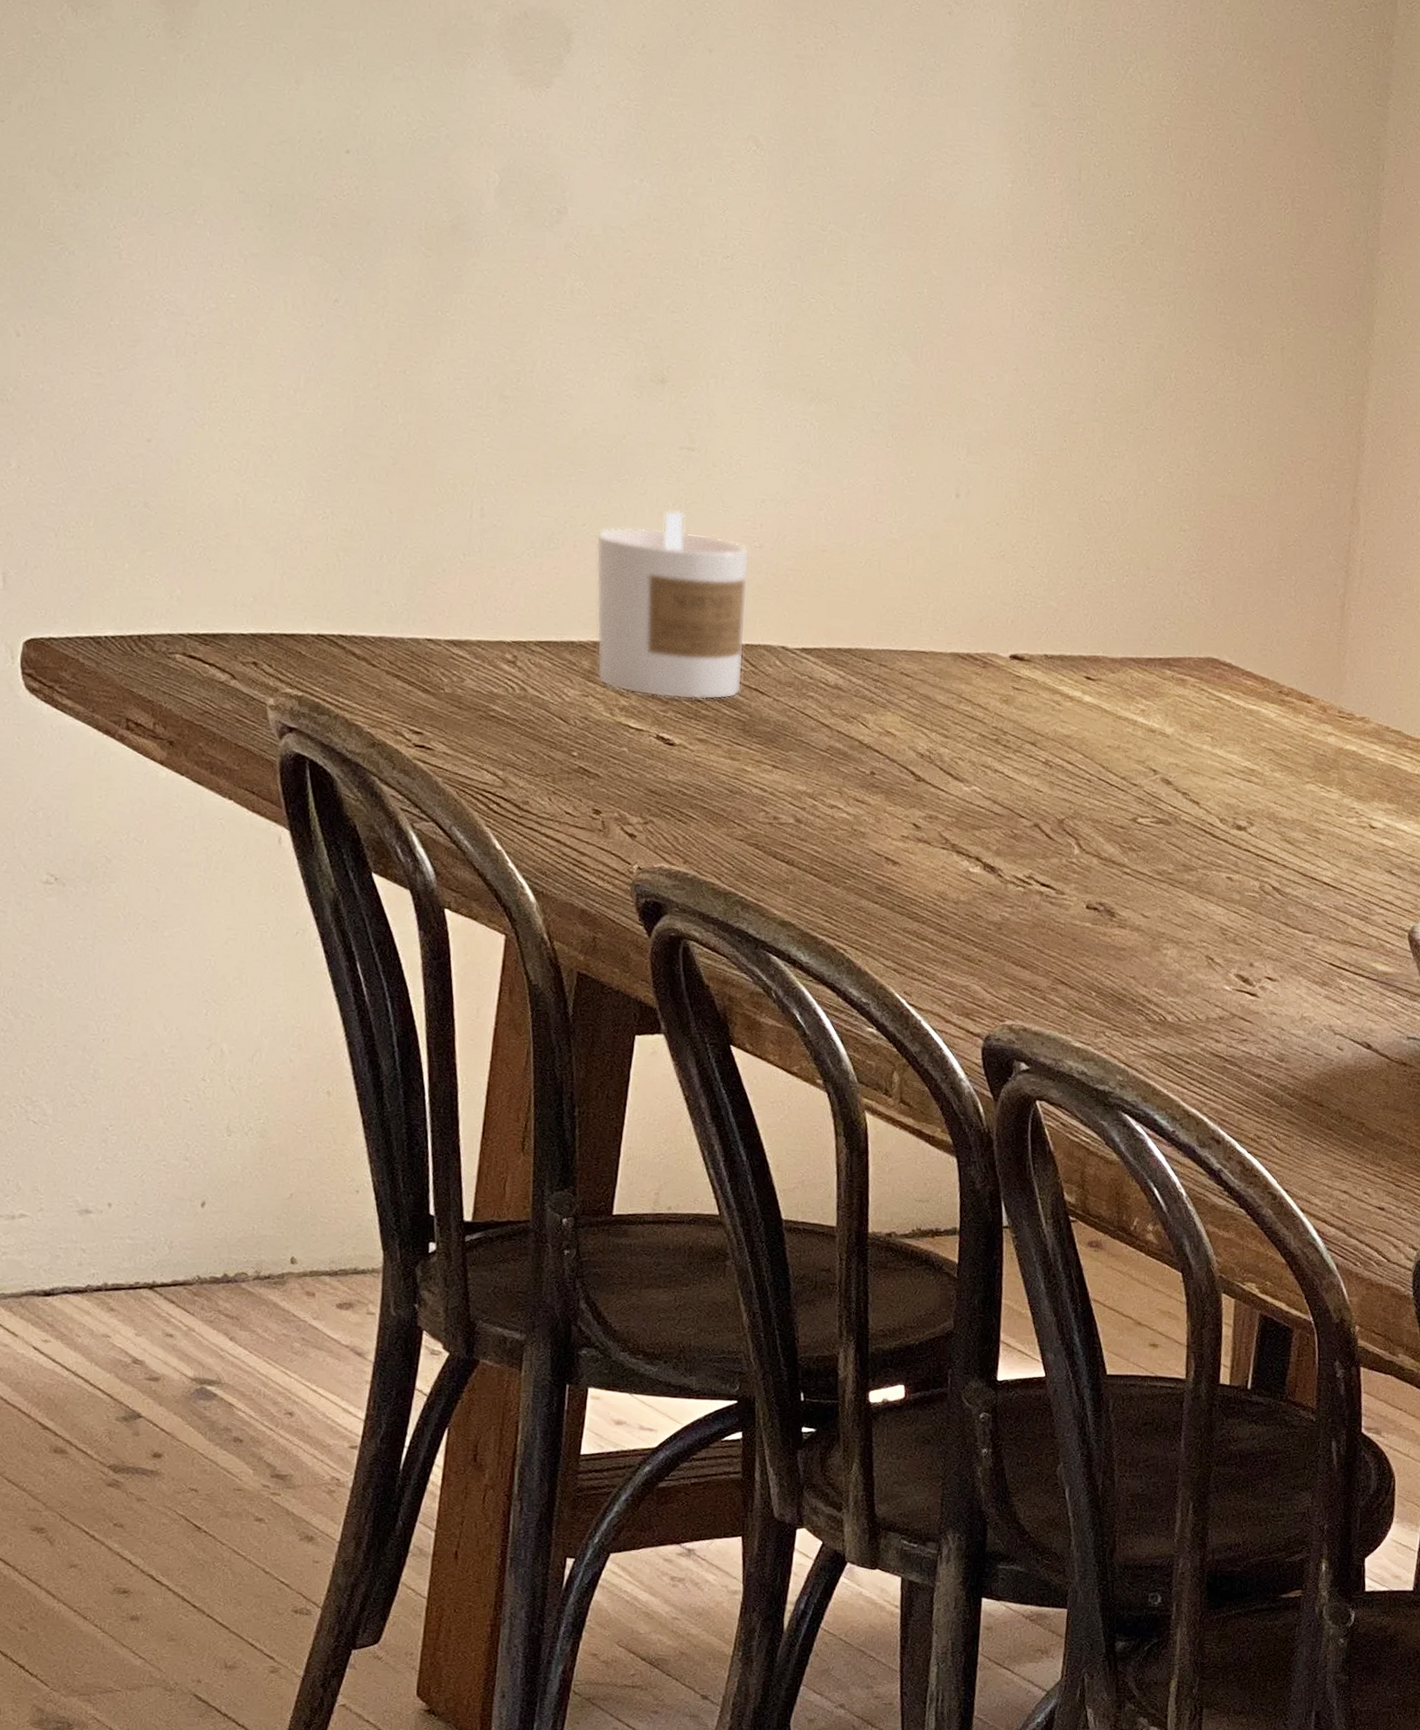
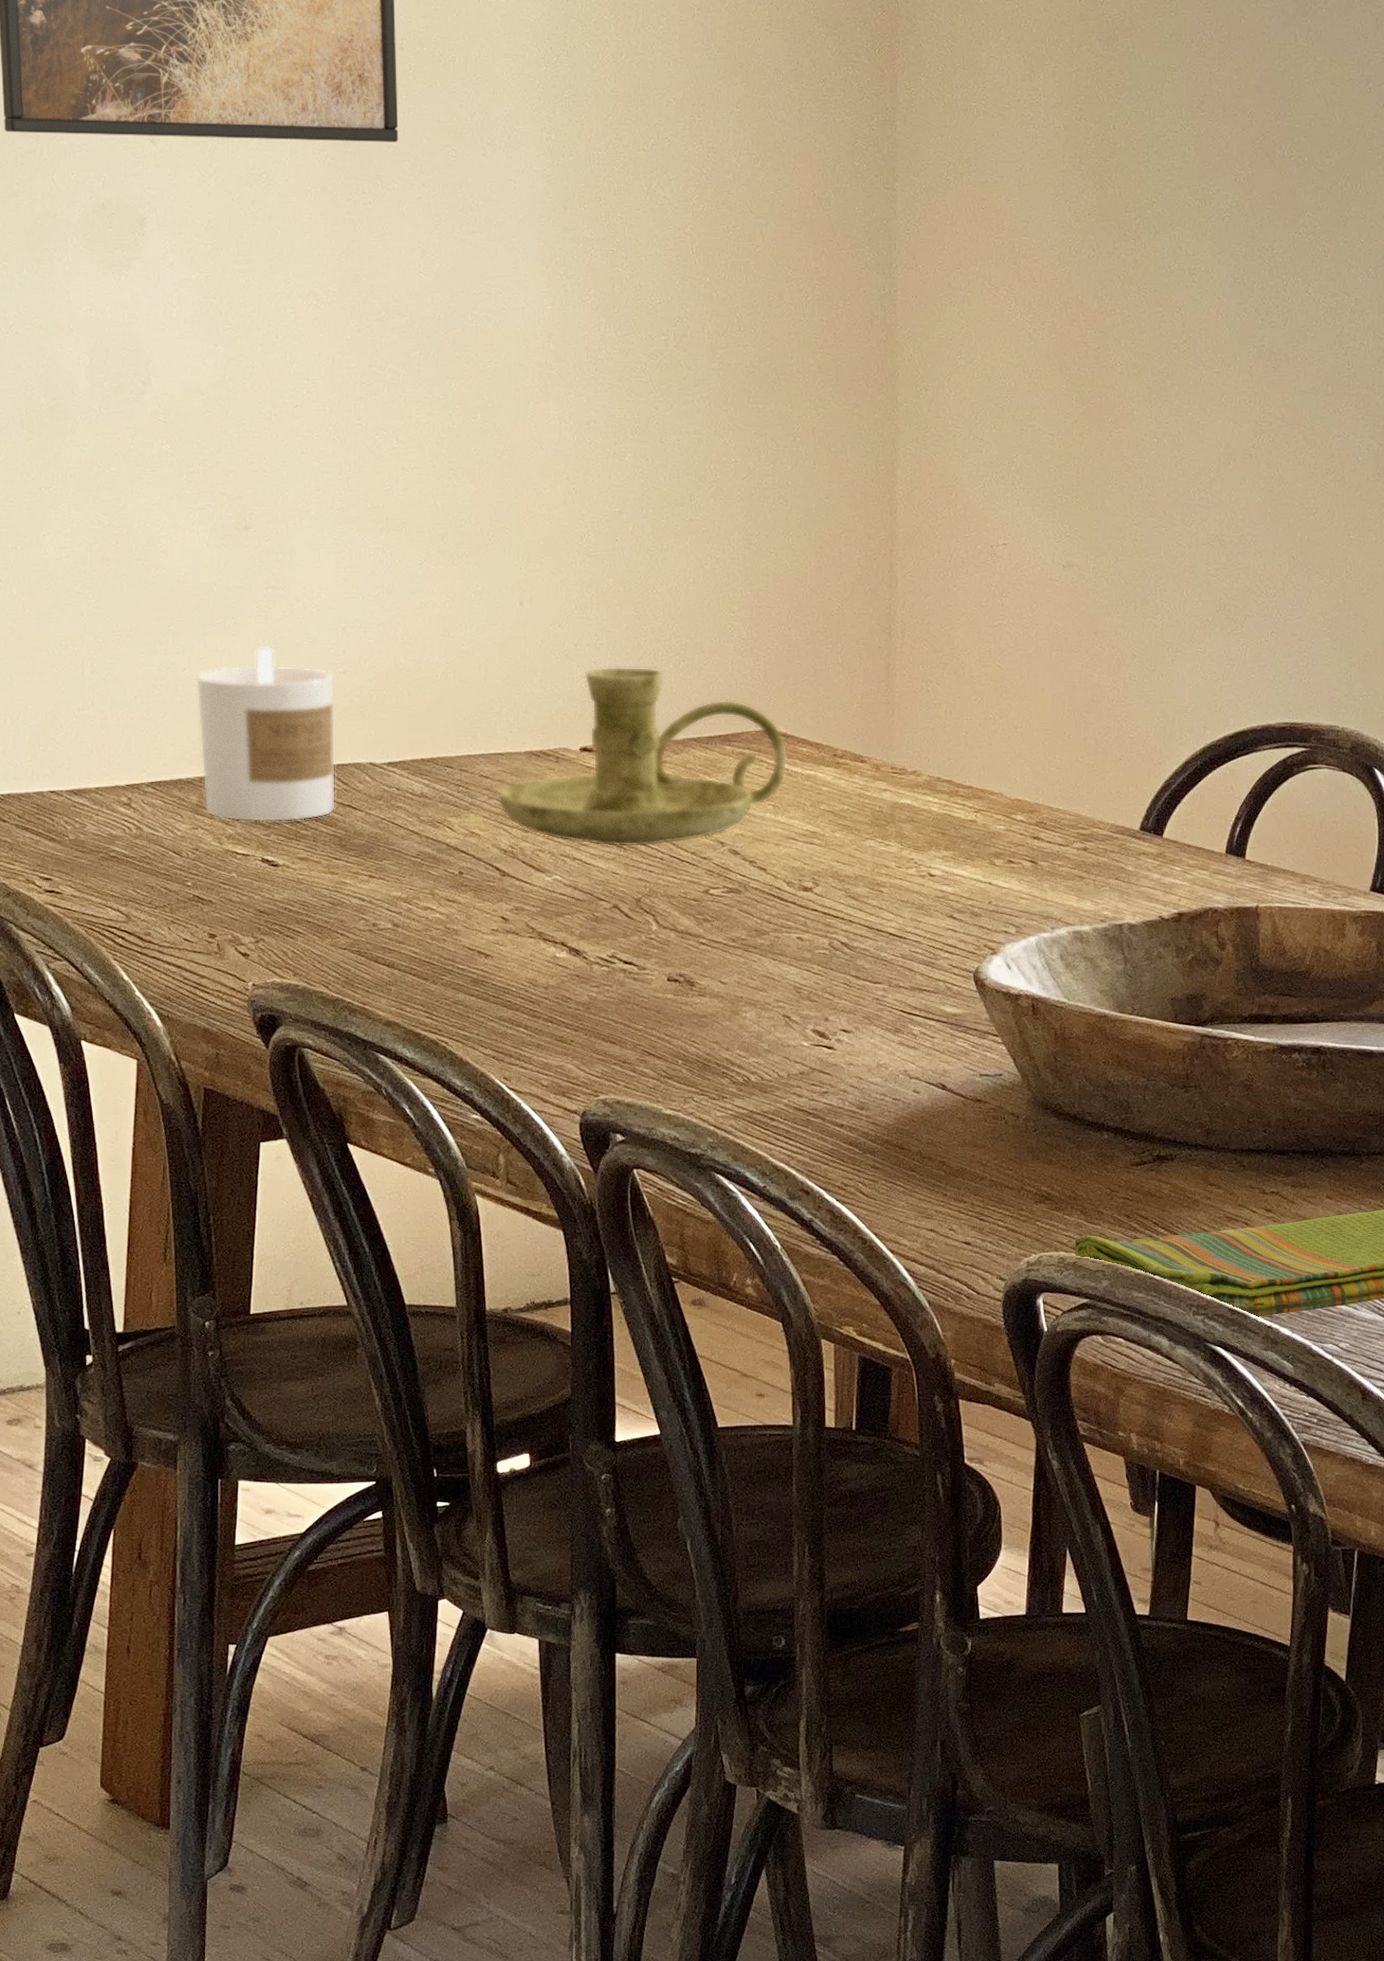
candle holder: none [918,572,1231,767] -> present [498,666,788,848]

